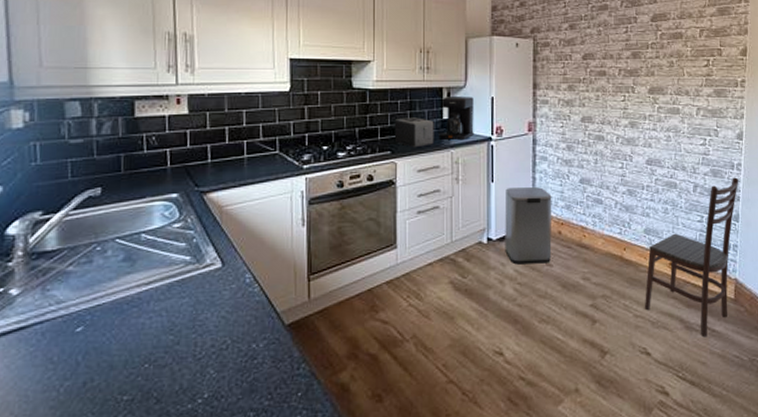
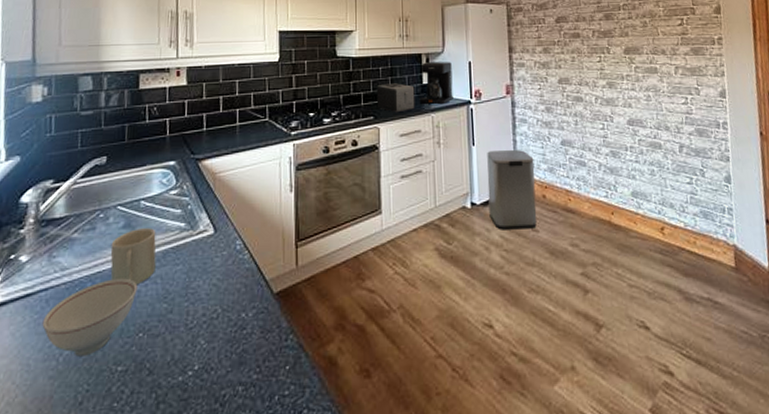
bowl: none [39,311,141,387] -> present [42,278,138,357]
mug: none [110,261,161,318] -> present [110,228,157,285]
dining chair: present [644,177,739,338] -> none [638,136,730,310]

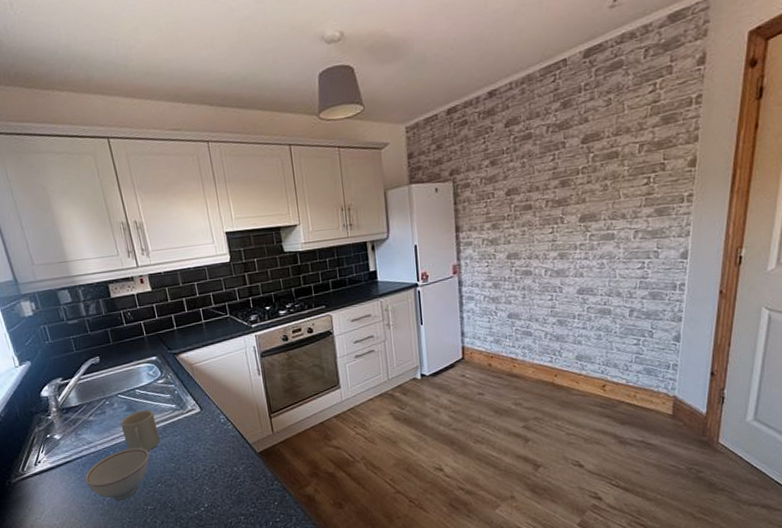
toaster: present [376,83,415,113] -> none [325,272,364,301]
coffee maker: present [419,61,453,105] -> none [366,247,401,290]
pedal bin: present [487,150,537,230] -> none [435,325,483,396]

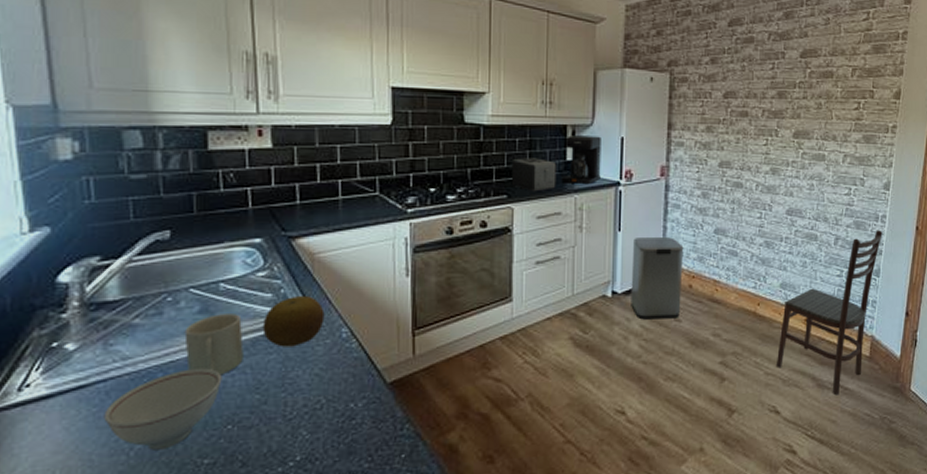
fruit: none [167,394,208,431] -> present [262,295,325,347]
toaster: none [325,272,364,301] -> present [511,158,557,192]
coffee maker: none [366,247,401,290] -> present [561,134,601,185]
pedal bin: none [435,325,483,396] -> present [631,237,684,320]
dining chair: none [576,298,682,450] -> present [776,230,883,396]

